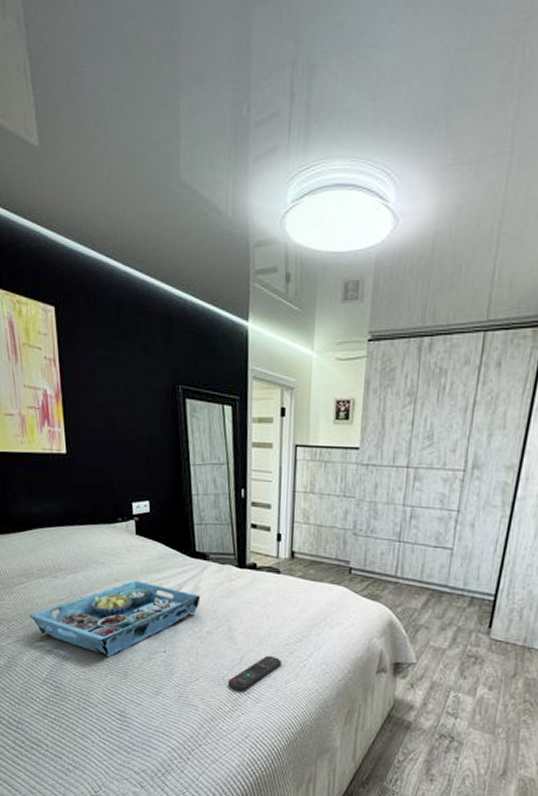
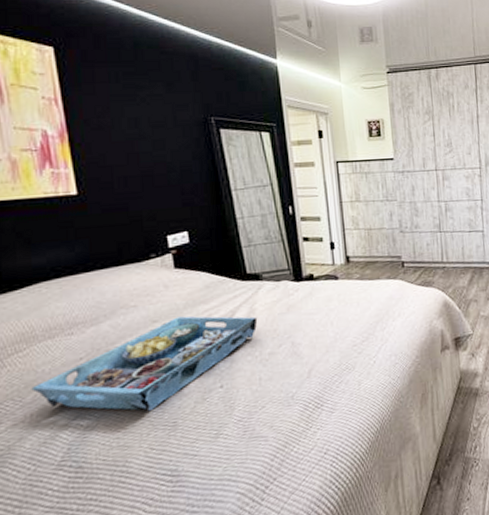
remote control: present [228,655,281,692] -> none [299,360,352,407]

